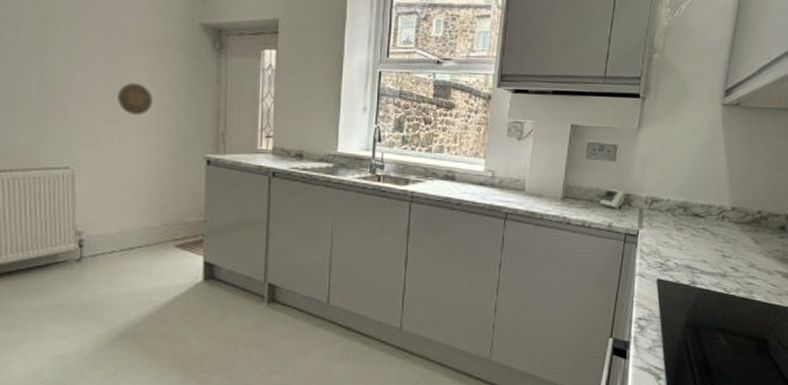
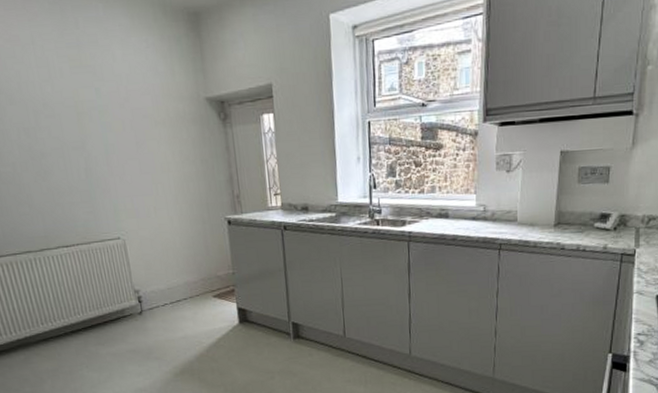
decorative plate: present [118,83,153,116] -> none [147,159,177,188]

